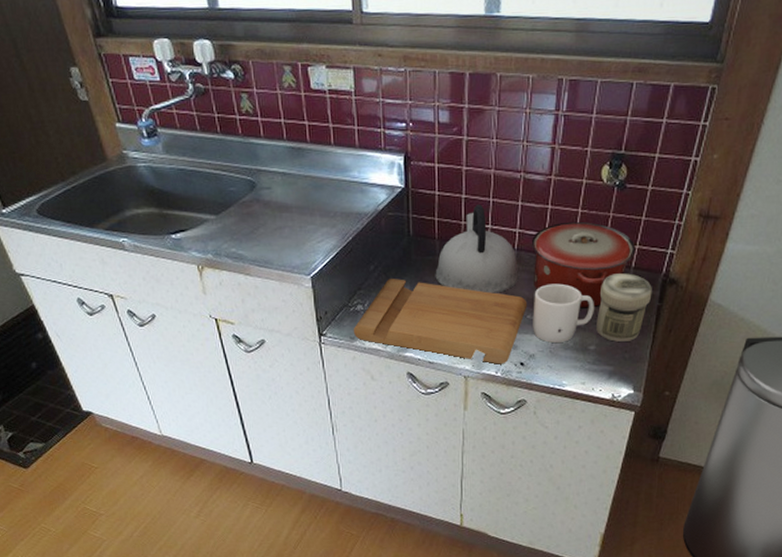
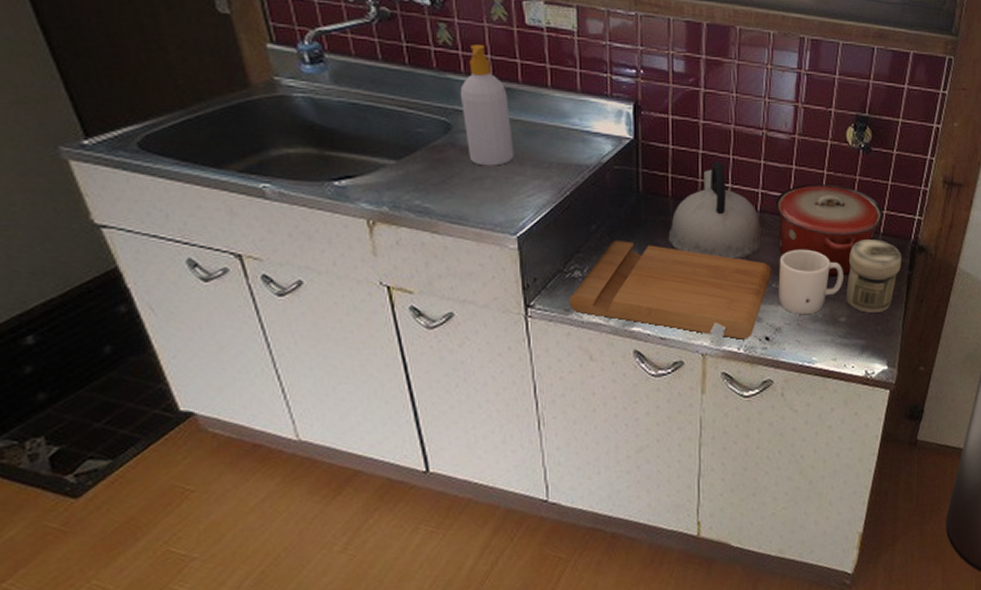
soap bottle: none [261,111,306,217] -> present [460,45,515,166]

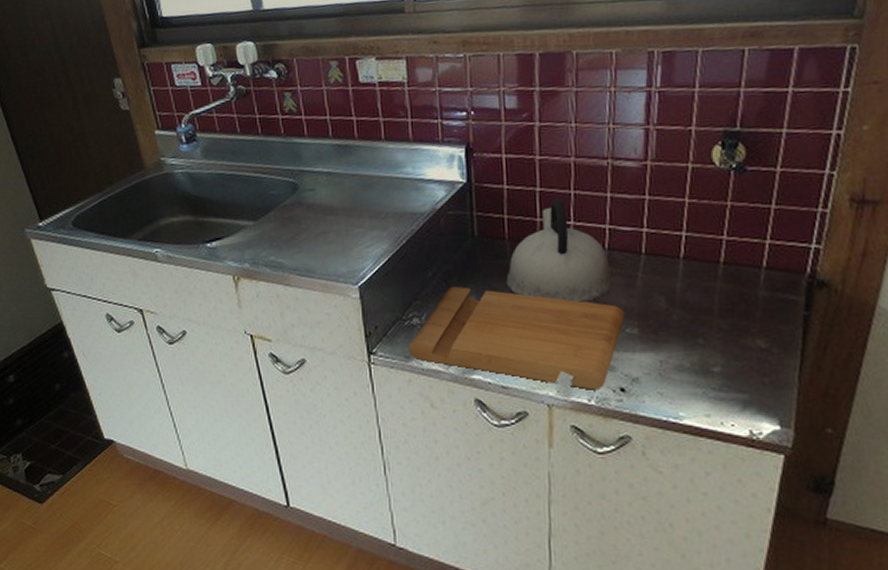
soap bottle: present [460,45,515,166] -> none [304,107,354,221]
casserole: present [775,183,884,277] -> none [625,213,767,320]
mug: present [778,249,843,314] -> none [633,289,716,363]
jar: present [846,239,902,314] -> none [720,275,795,363]

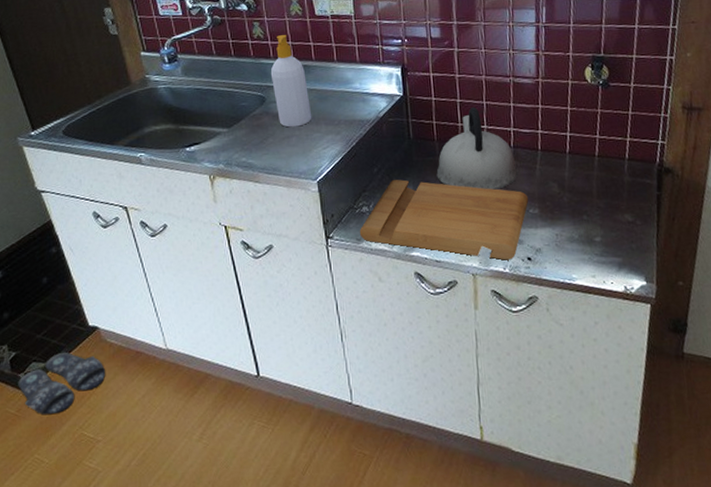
slippers: none [33,465,122,530] -> present [18,352,105,415]
soap bottle: none [304,107,354,221] -> present [270,35,312,128]

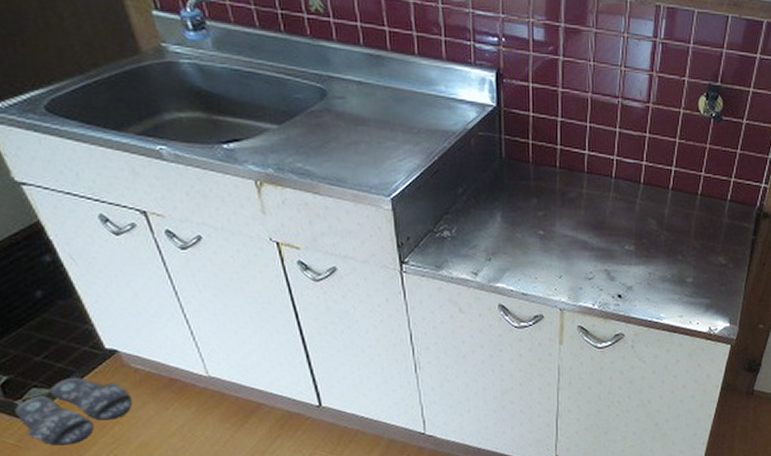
soap bottle: present [270,35,312,128] -> none [333,12,386,131]
cutting board: present [359,179,529,260] -> none [439,204,625,297]
kettle: present [436,106,518,190] -> none [529,128,617,222]

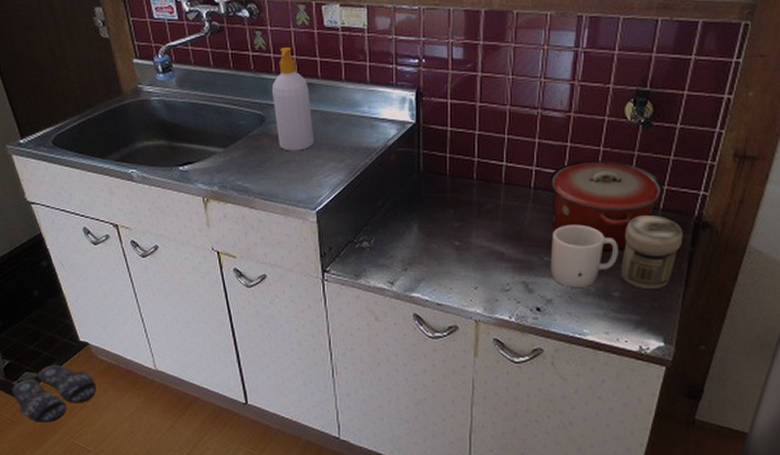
soap bottle: none [333,12,386,131] -> present [271,47,315,151]
casserole: none [629,151,732,240] -> present [549,160,664,252]
mug: none [630,214,691,274] -> present [550,224,618,287]
jar: none [694,206,747,275] -> present [621,215,683,290]

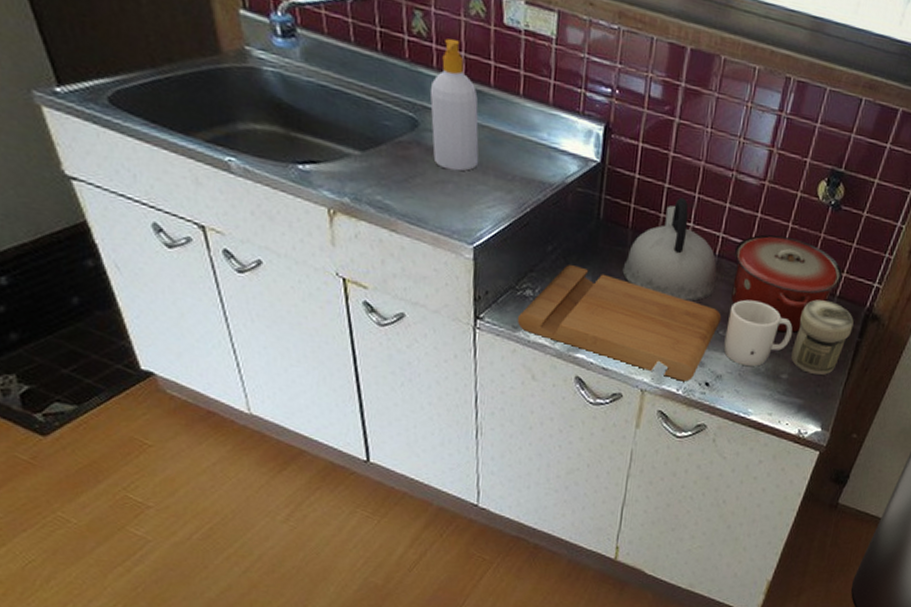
slippers: present [12,364,95,423] -> none [32,396,162,469]
cutting board: none [358,215,545,309] -> present [517,265,722,382]
kettle: none [445,140,536,233] -> present [622,197,718,301]

